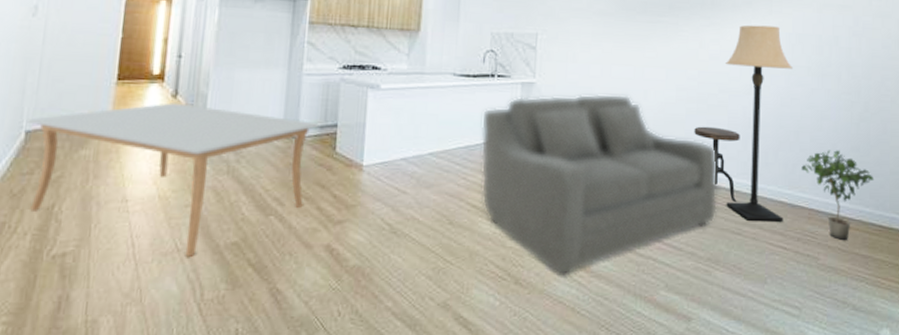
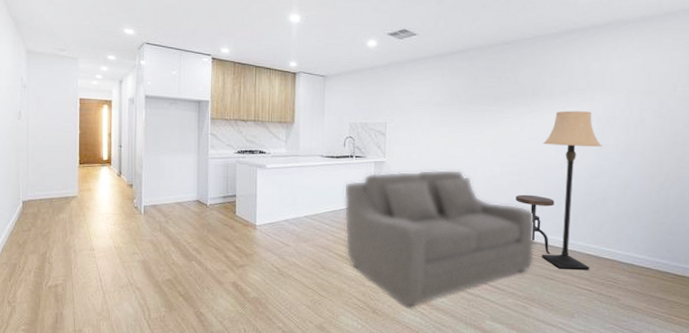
dining table: present [27,103,319,257] -> none [23,180,223,289]
potted plant: present [801,150,875,240] -> none [607,213,671,285]

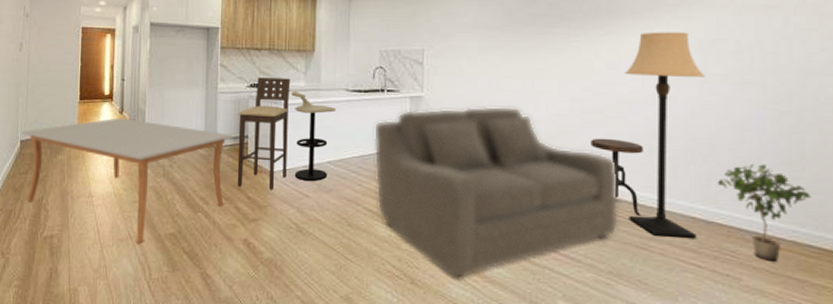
dining table: none [23,180,223,289] -> present [21,118,233,243]
bar stool: none [226,145,273,241] -> present [237,77,291,190]
bar stool: none [274,157,313,232] -> present [291,91,337,181]
potted plant: none [607,213,671,285] -> present [718,164,812,262]

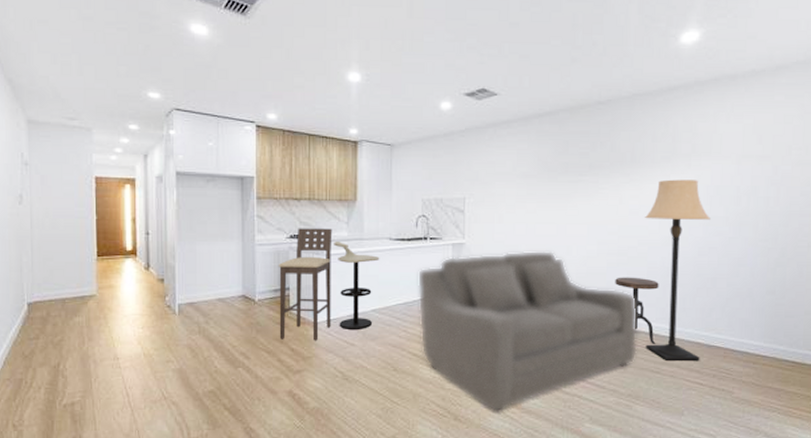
dining table: present [21,118,233,243] -> none [28,274,274,403]
potted plant: present [718,164,812,262] -> none [718,294,789,375]

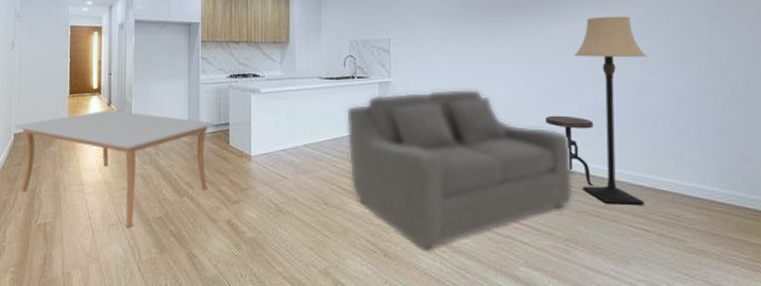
dining table: none [28,274,274,403] -> present [14,110,215,227]
bar stool: present [278,228,333,341] -> none [219,68,267,173]
bar stool: present [334,242,380,329] -> none [269,81,311,163]

